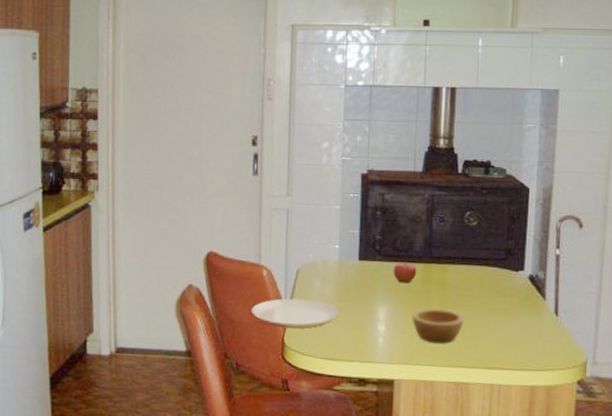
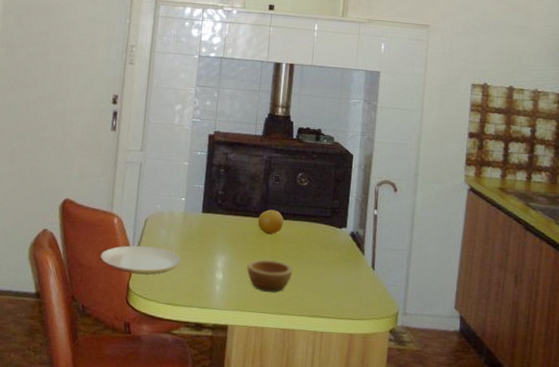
fruit: present [393,261,417,284] -> none [232,215,254,236]
fruit: none [421,254,452,281] -> present [257,209,284,234]

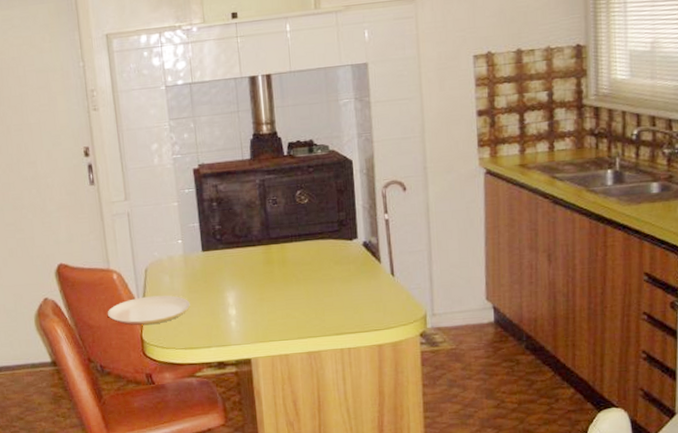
bowl: present [247,259,292,292] -> none [259,286,308,319]
fruit: present [257,209,284,234] -> none [261,234,291,260]

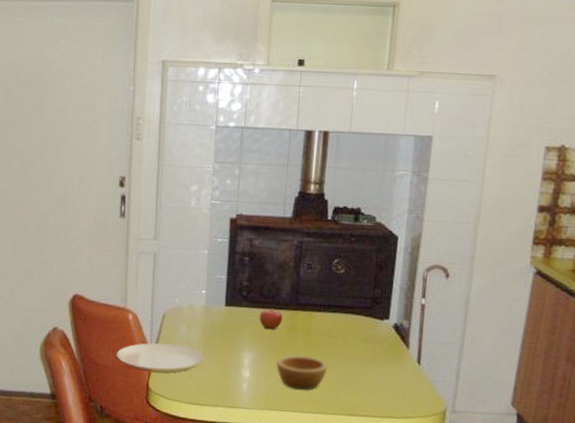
fruit: none [235,245,259,267] -> present [259,307,283,330]
bowl: none [259,286,308,319] -> present [276,355,327,390]

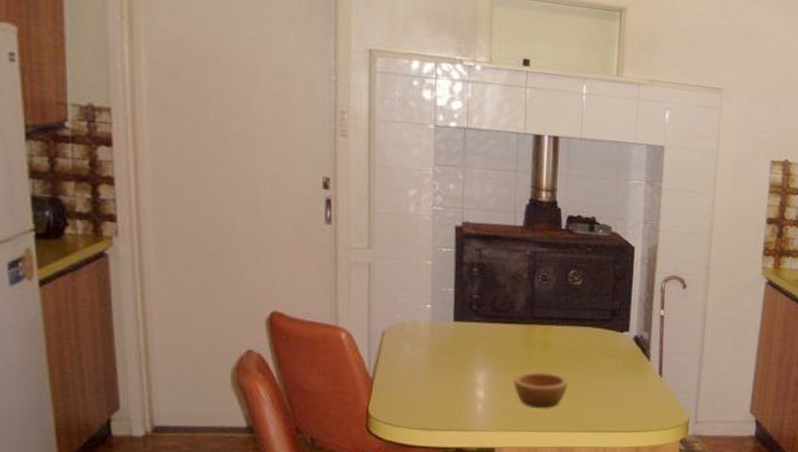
plate: present [116,342,204,373] -> none [327,363,432,398]
fruit: present [259,307,283,330] -> none [492,322,519,346]

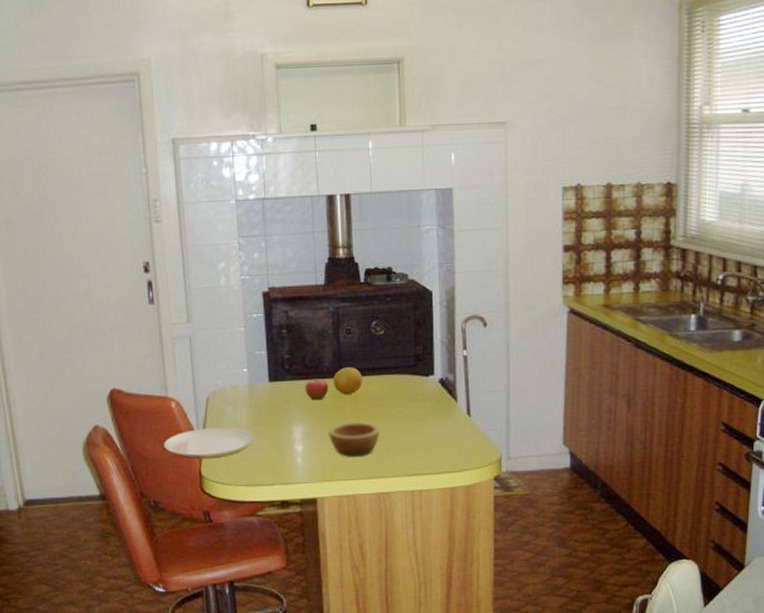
plate: none [327,363,432,398] -> present [163,427,254,460]
fruit: none [492,322,519,346] -> present [305,377,329,400]
fruit: none [523,314,556,343] -> present [333,367,363,394]

